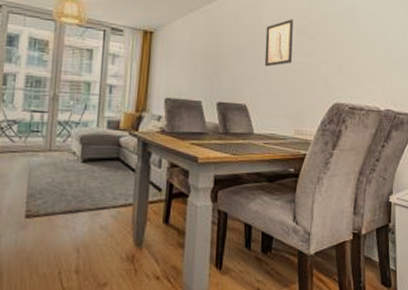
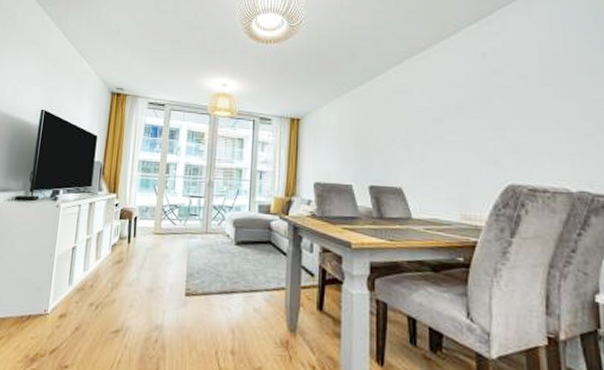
wall art: present [264,19,293,67] -> none [419,97,452,148]

